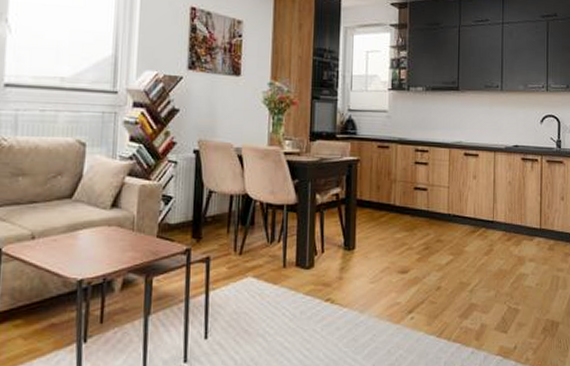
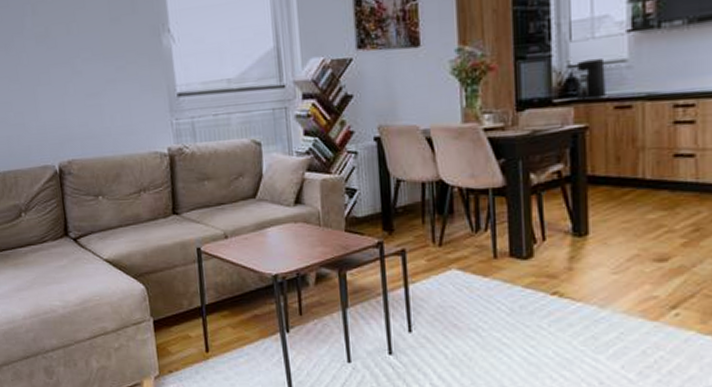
coffee maker: none [352,107,373,139] -> present [575,59,606,101]

